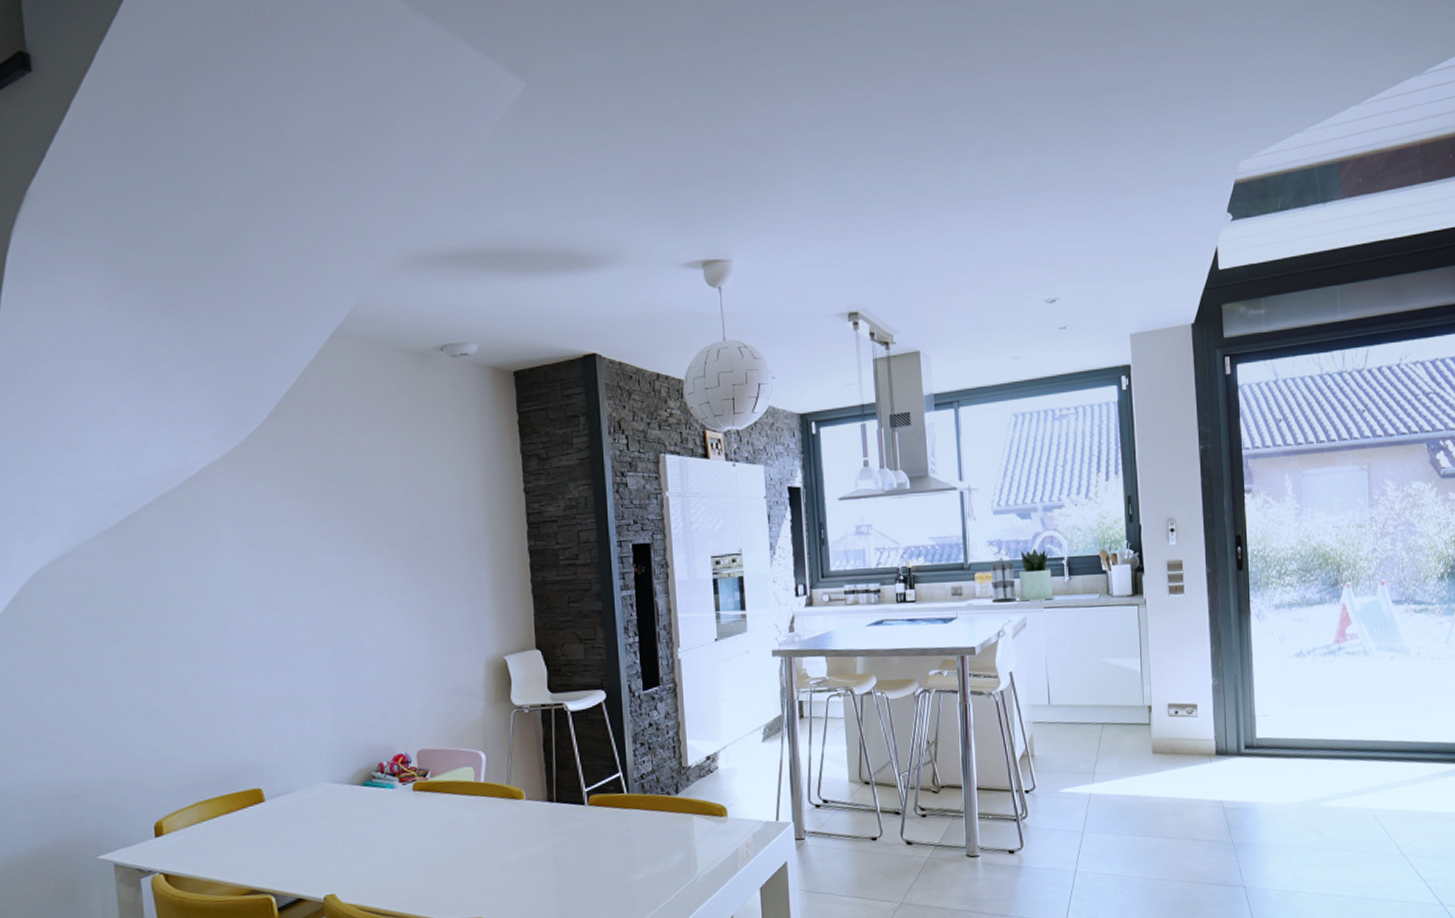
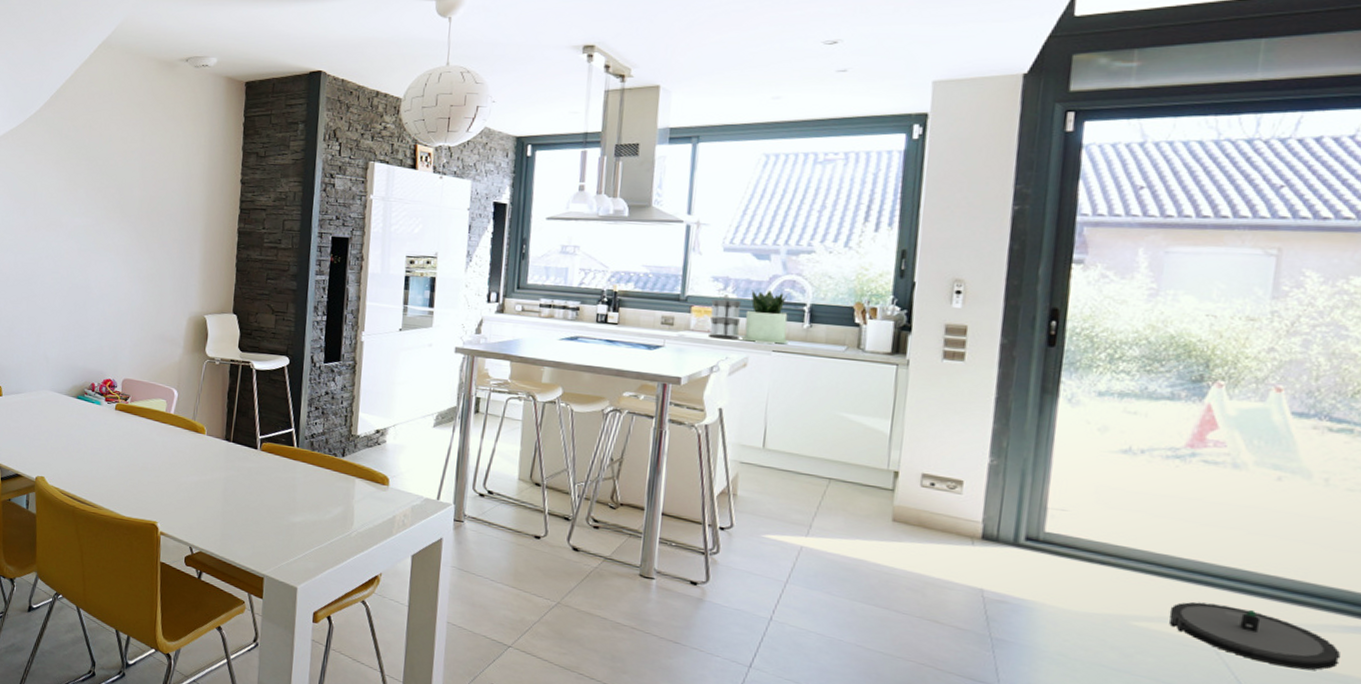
robot vacuum: none [1342,773,1444,816] -> present [1169,601,1342,670]

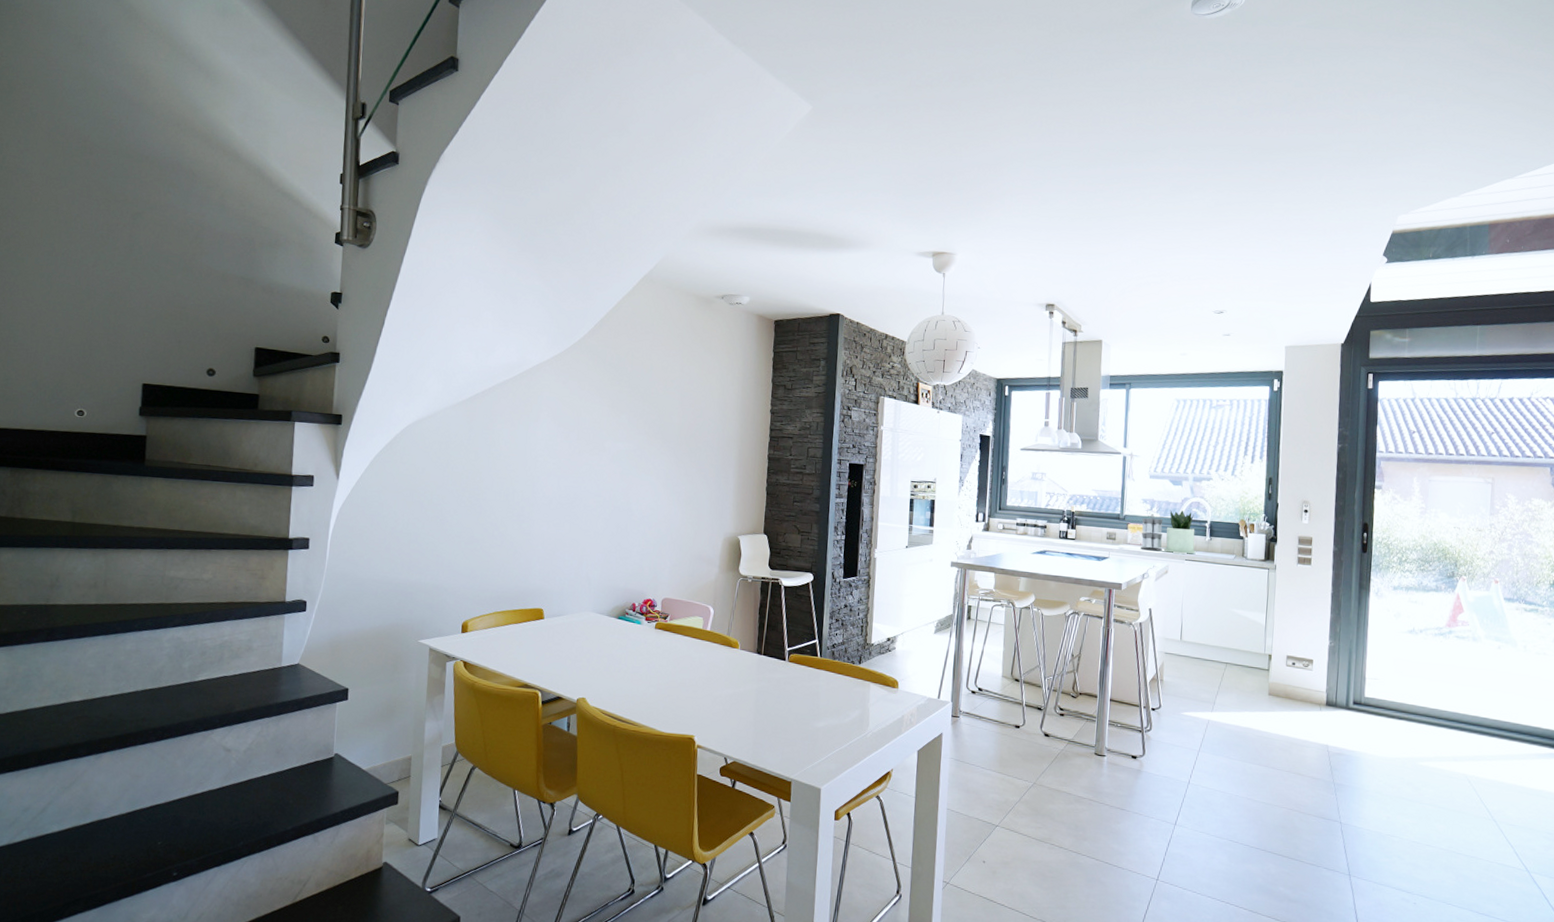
robot vacuum: present [1169,601,1342,670] -> none [1440,743,1538,789]

